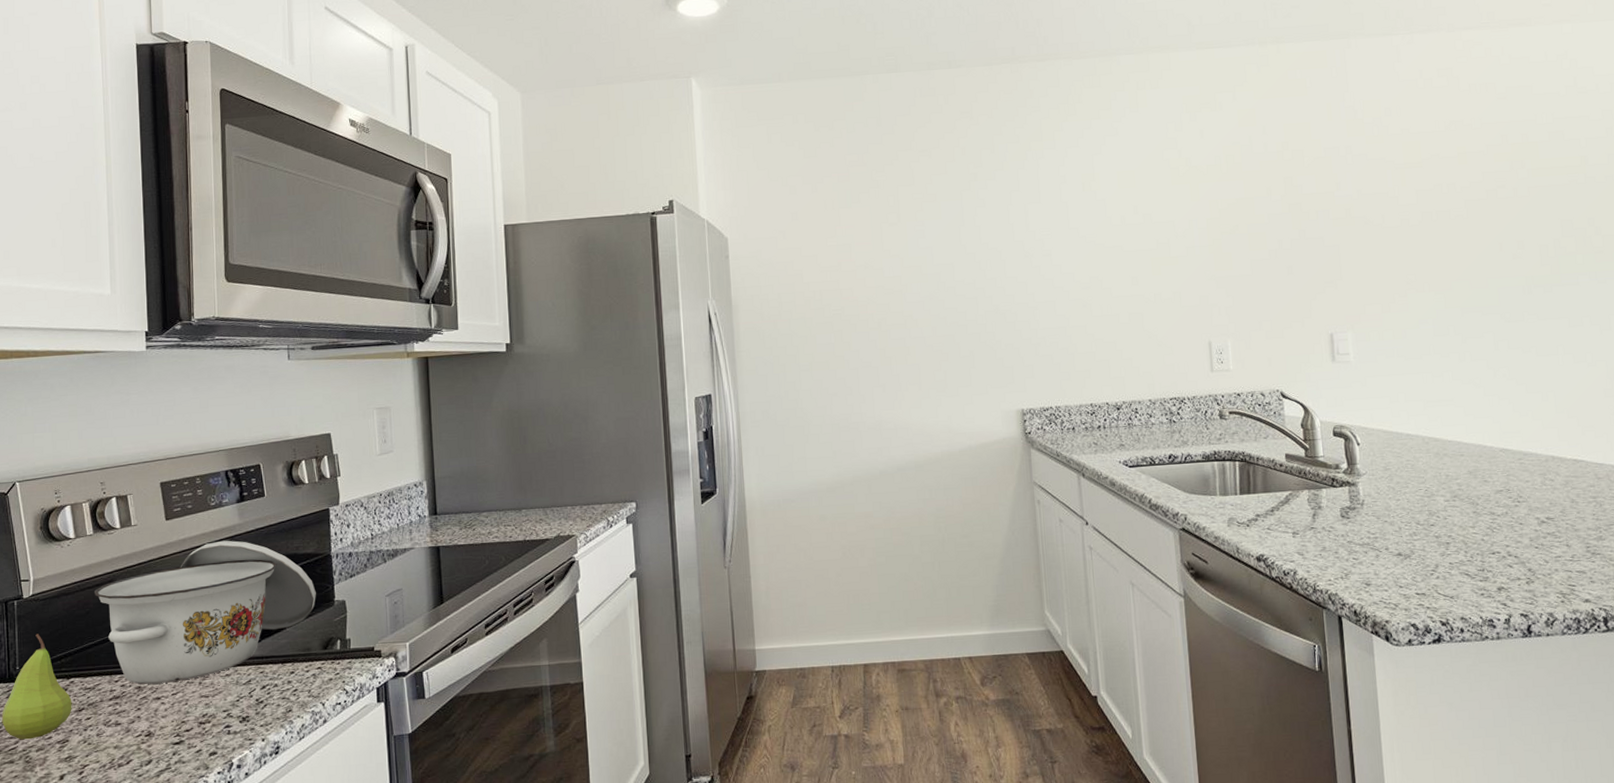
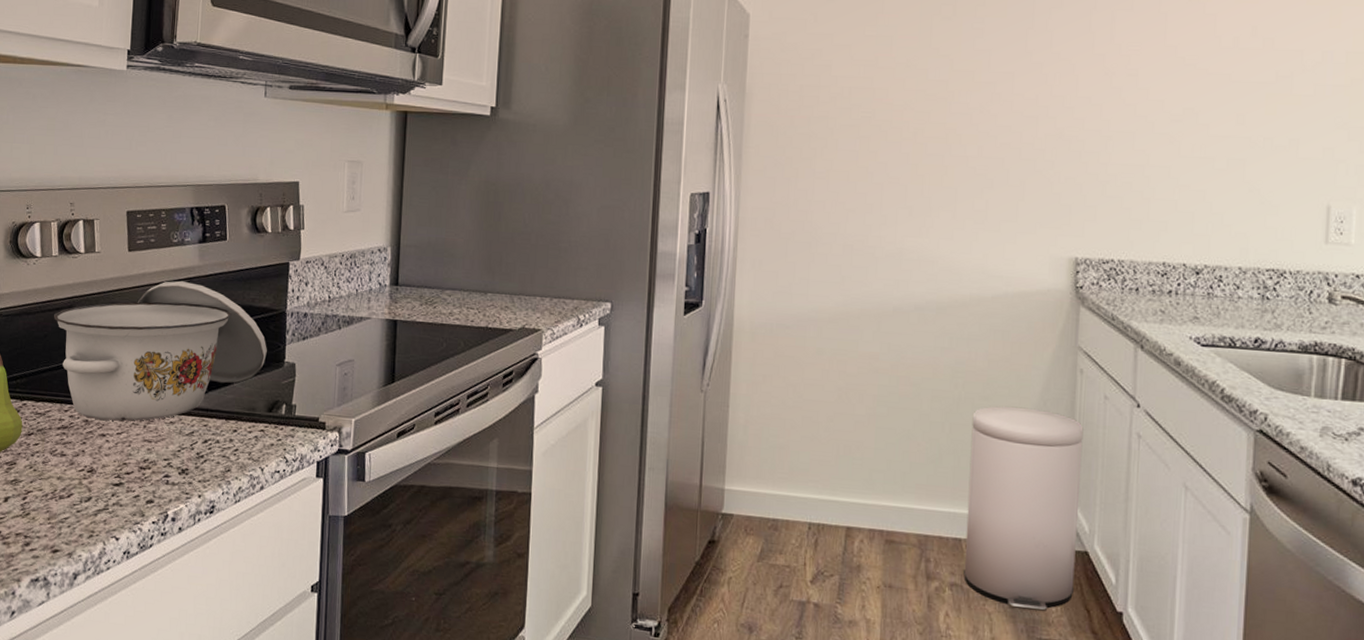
pedal bin: none [956,538,1056,709] -> present [964,406,1084,613]

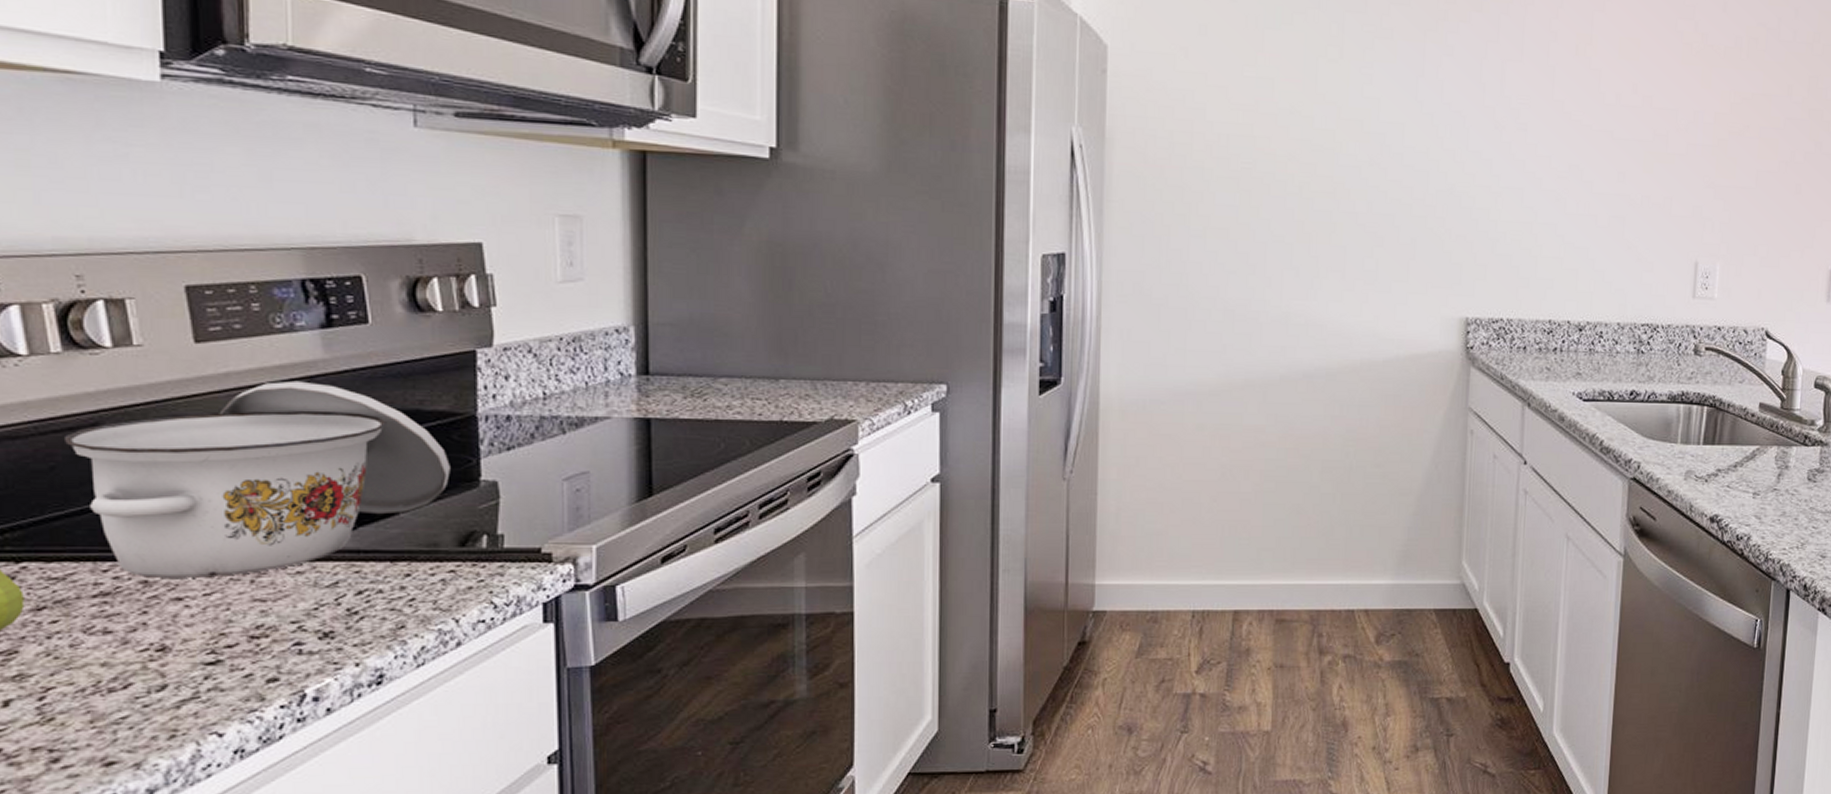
pedal bin: present [964,406,1084,613] -> none [1357,472,1474,673]

